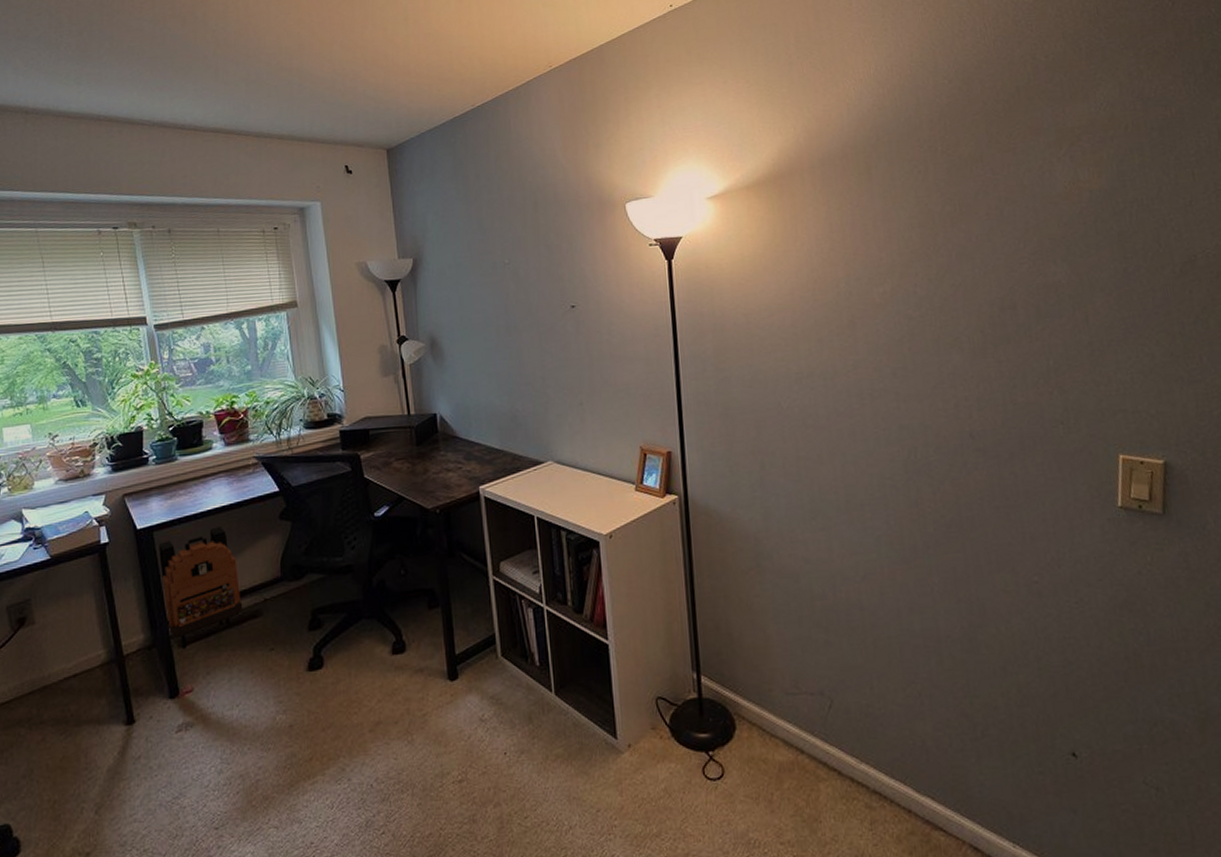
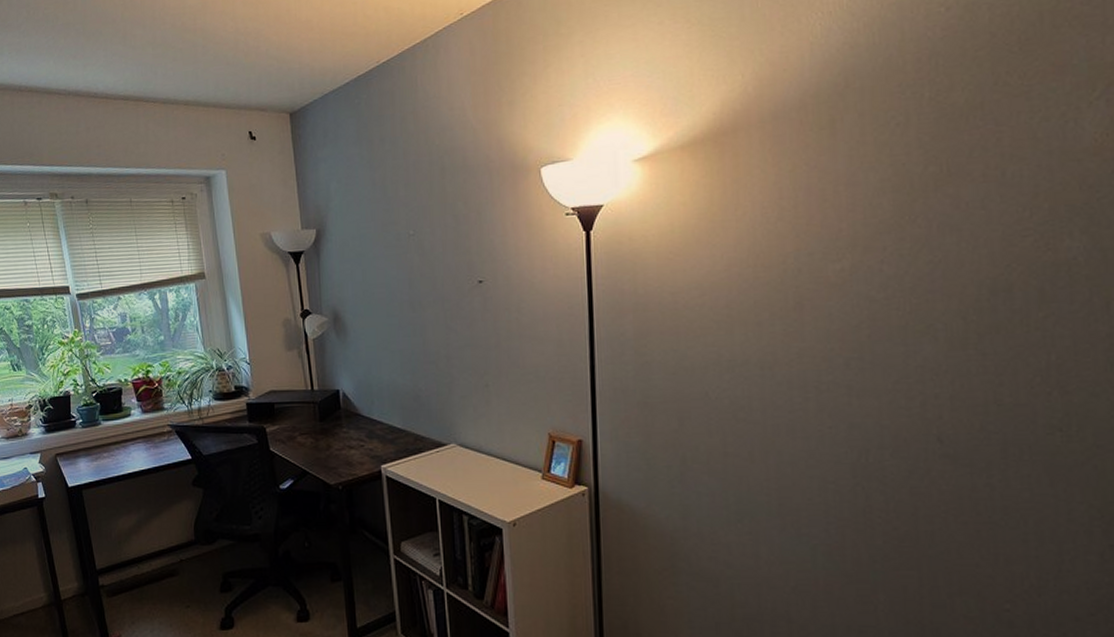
backpack: present [158,526,243,649] -> none [87,489,162,599]

